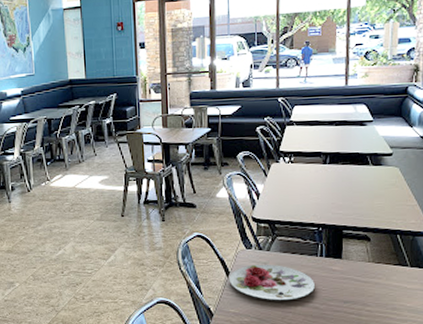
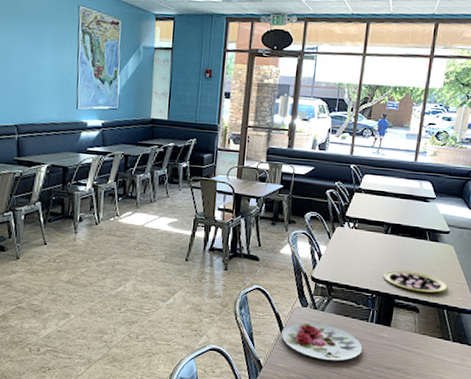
pizza: none [327,199,398,220] -> present [383,270,448,293]

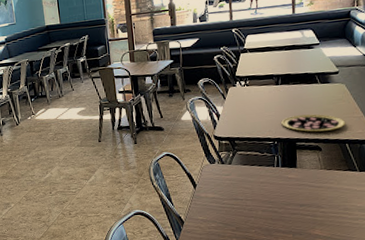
plate: present [281,322,362,361] -> none [196,176,273,208]

